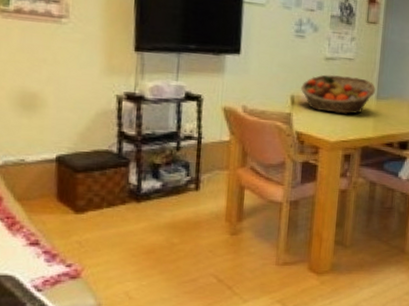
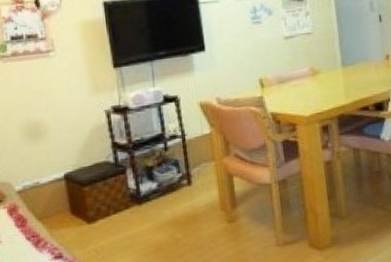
fruit basket: present [300,74,376,115] -> none [266,49,340,89]

